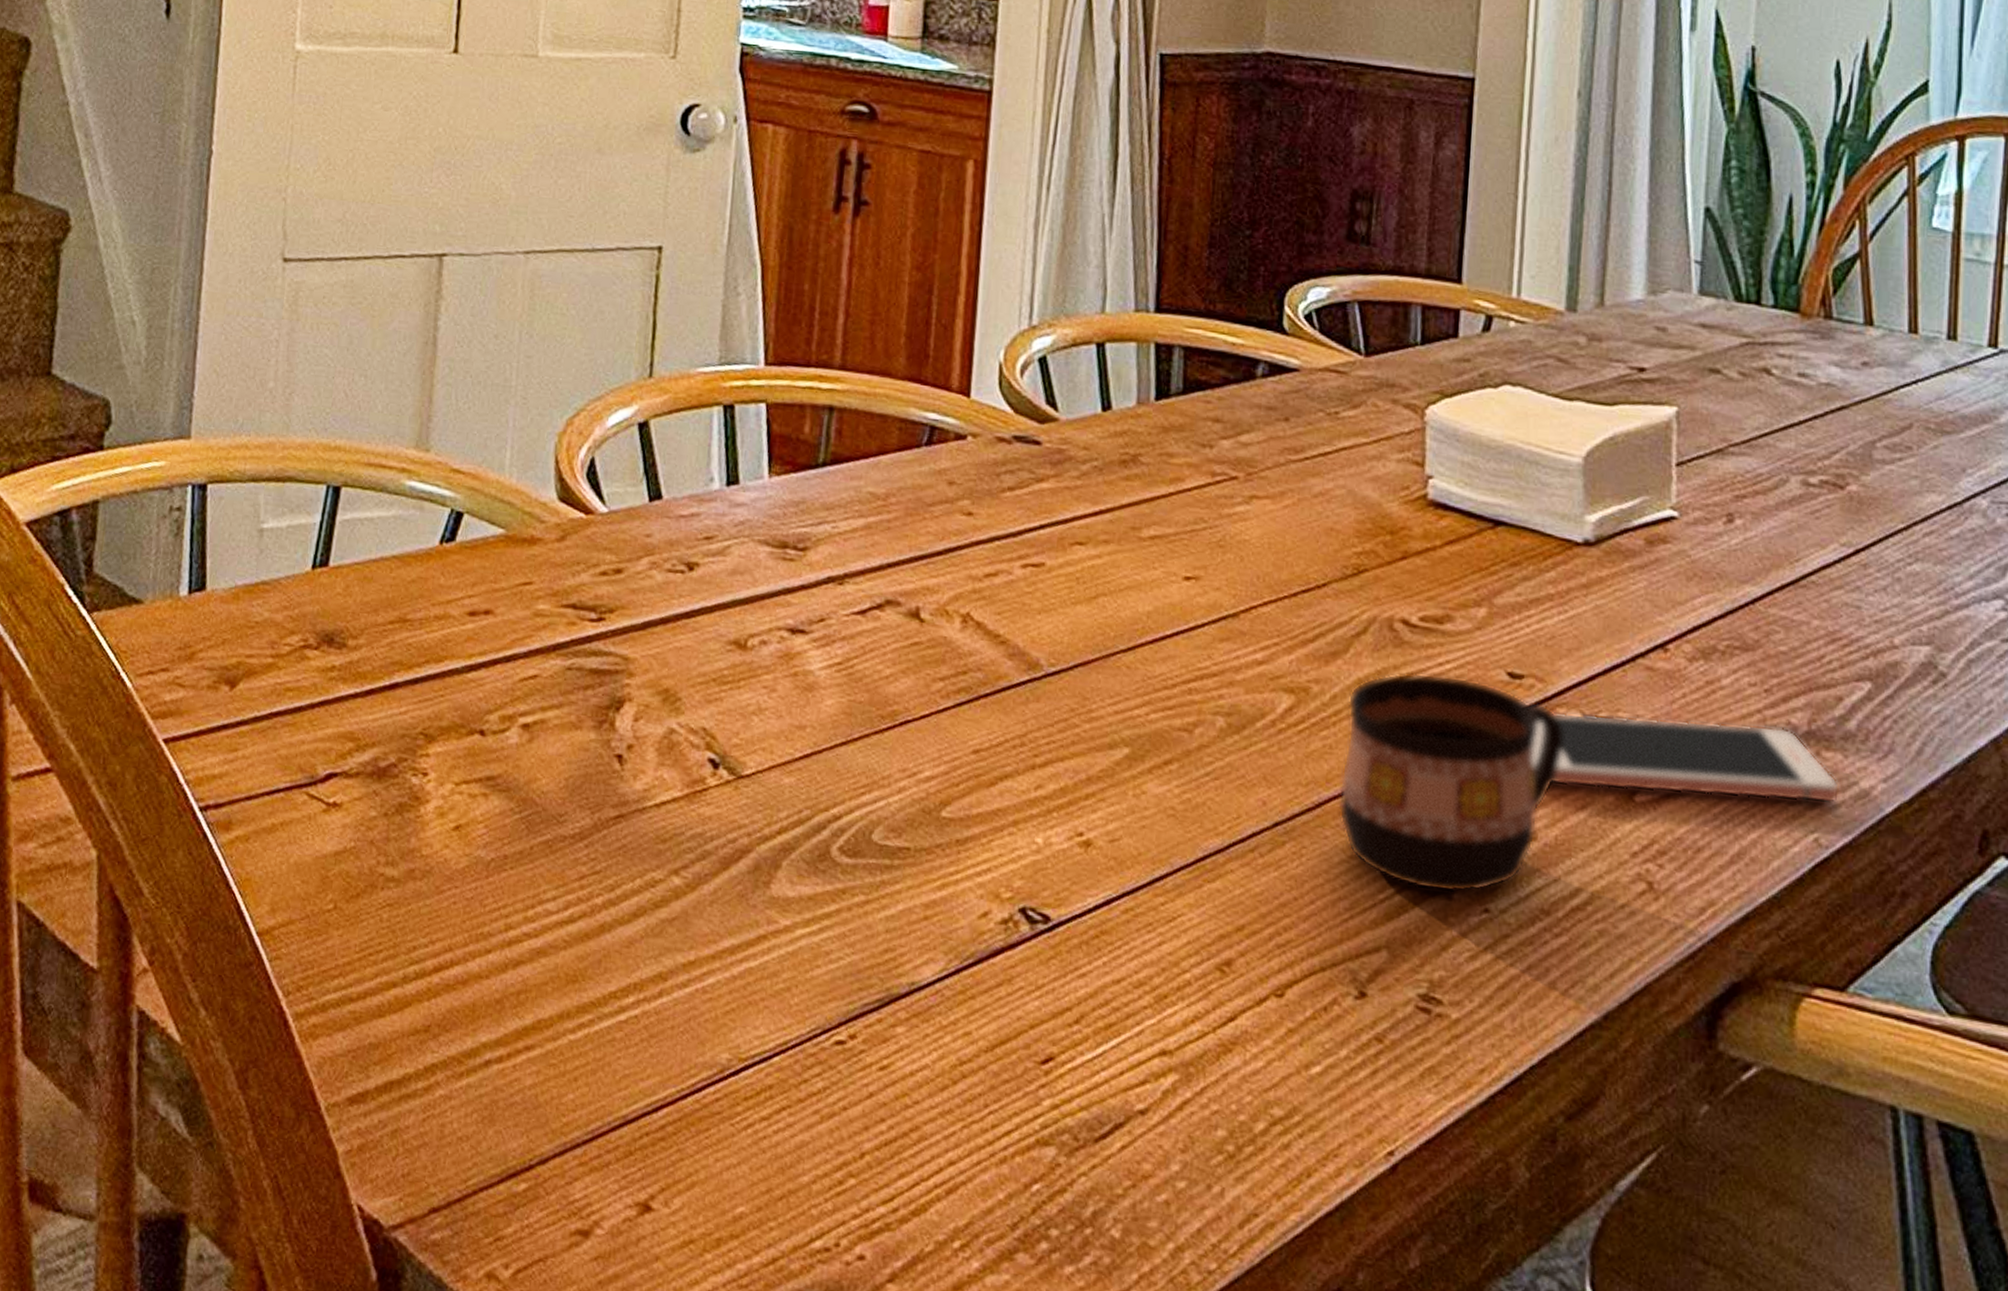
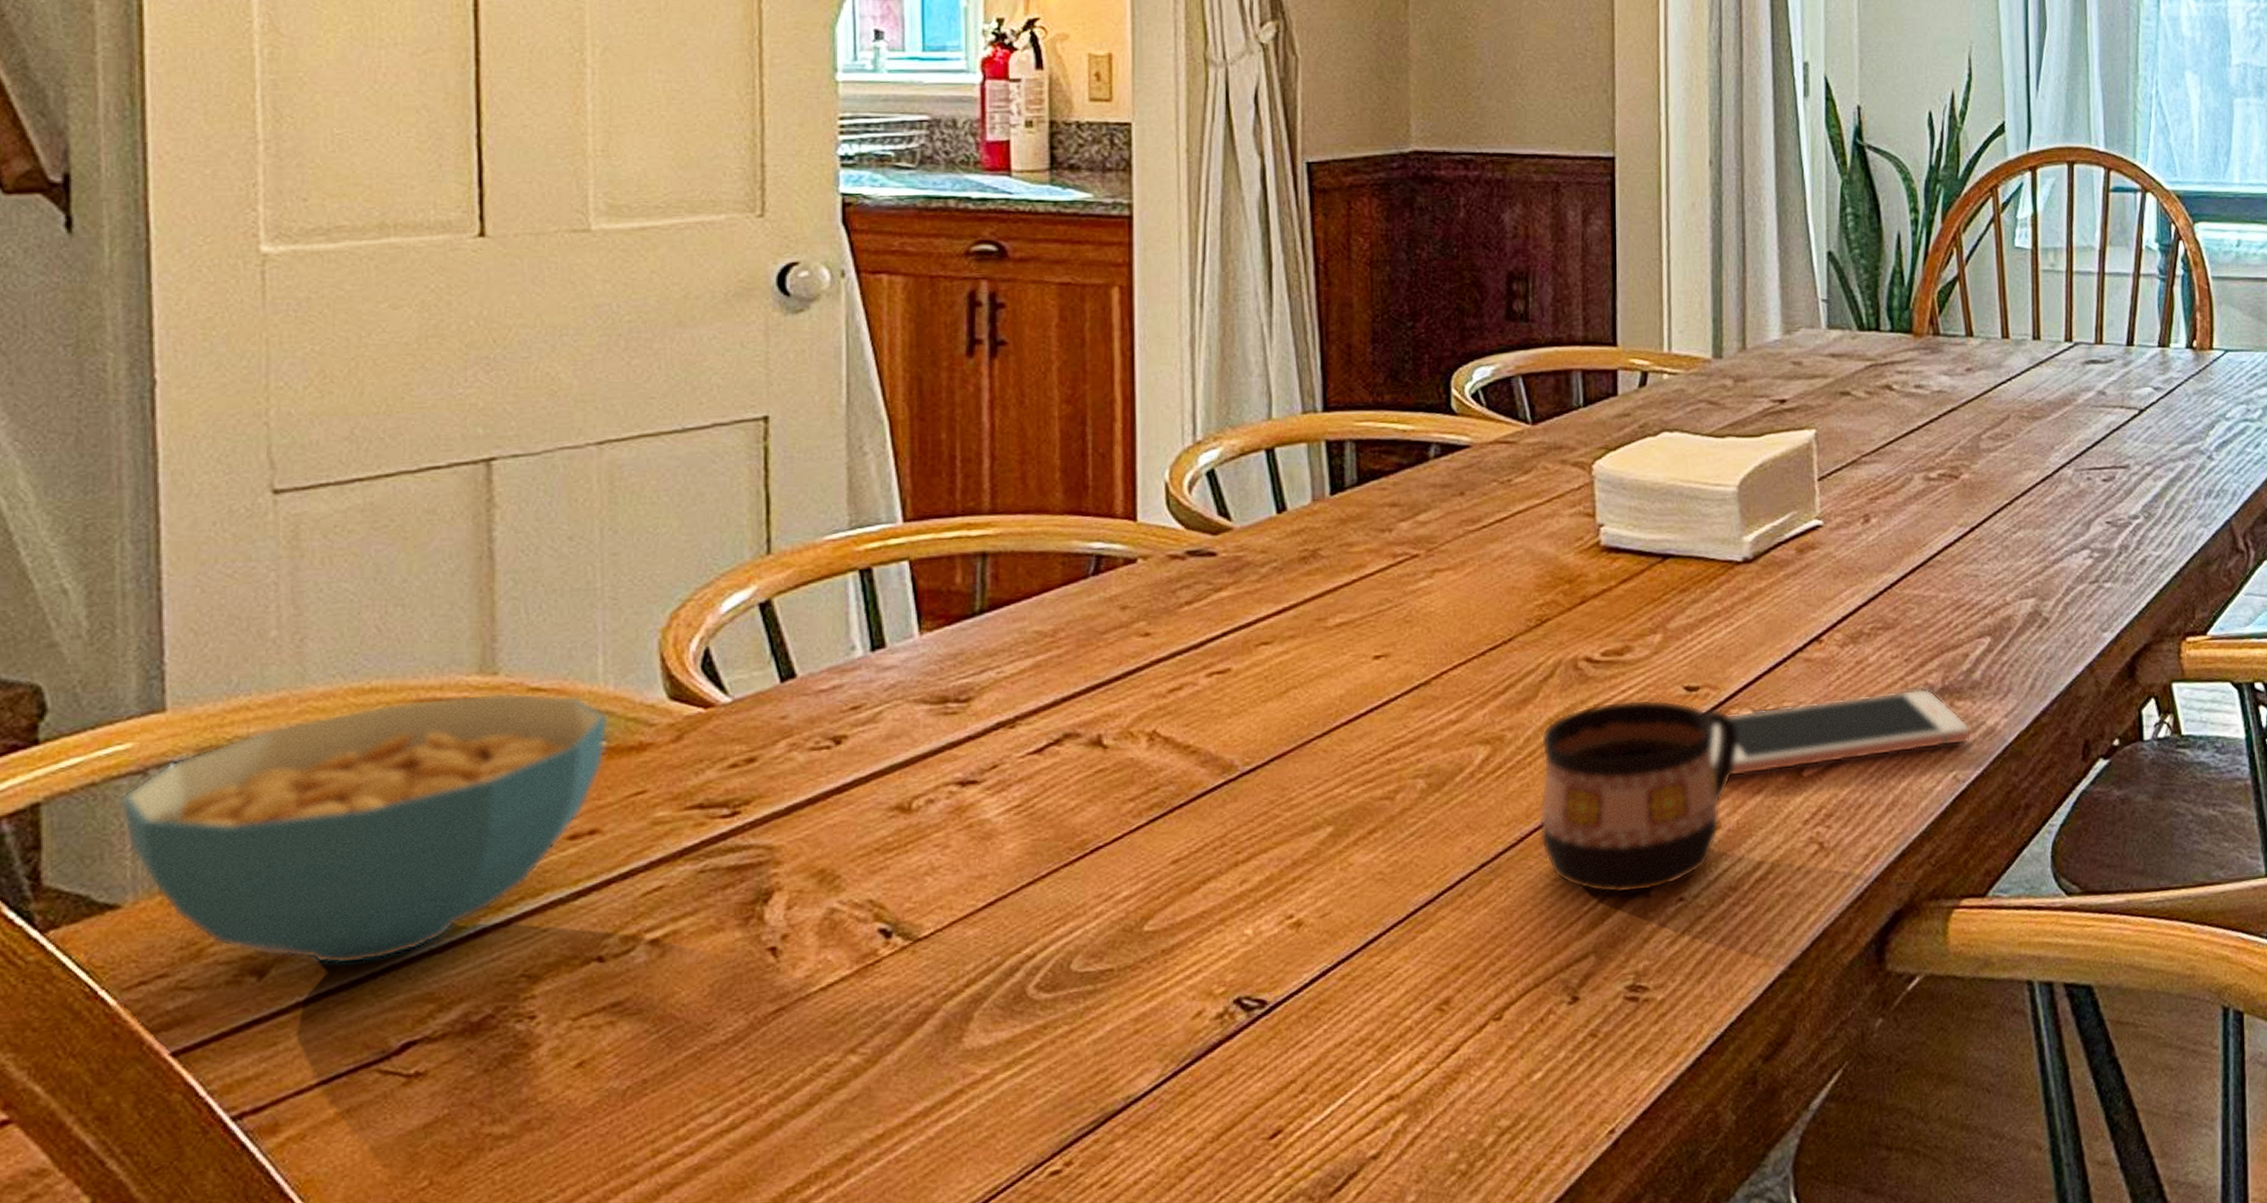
cereal bowl: none [151,462,511,693] -> present [119,692,610,965]

